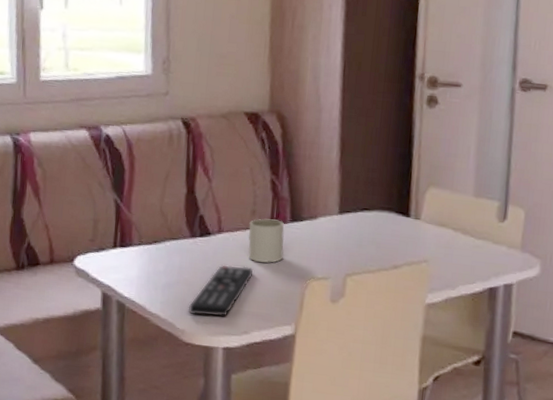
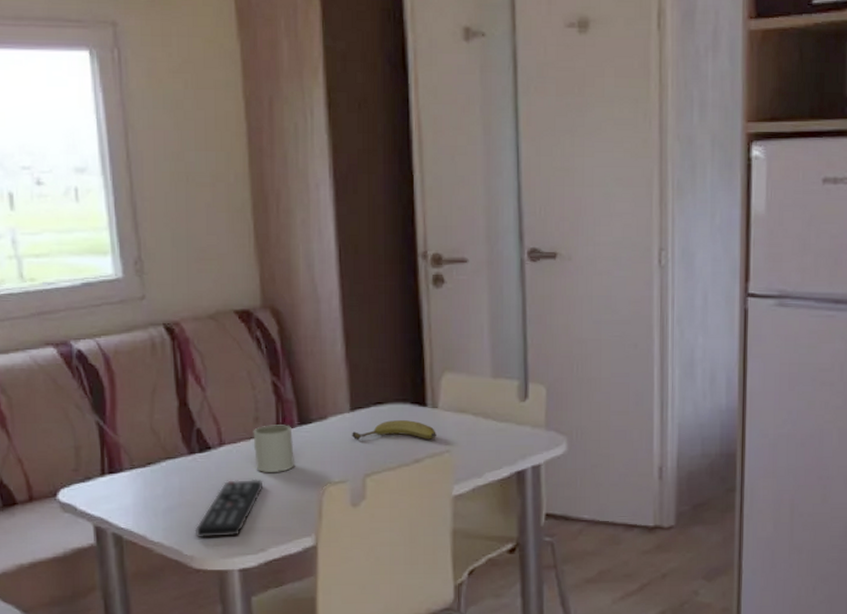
fruit: none [338,226,416,248] -> present [352,420,436,440]

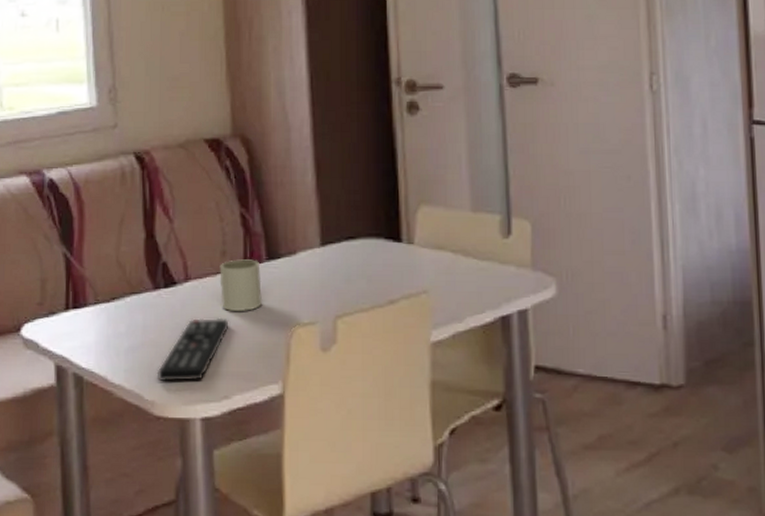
fruit: present [352,420,436,440] -> none [322,257,412,279]

